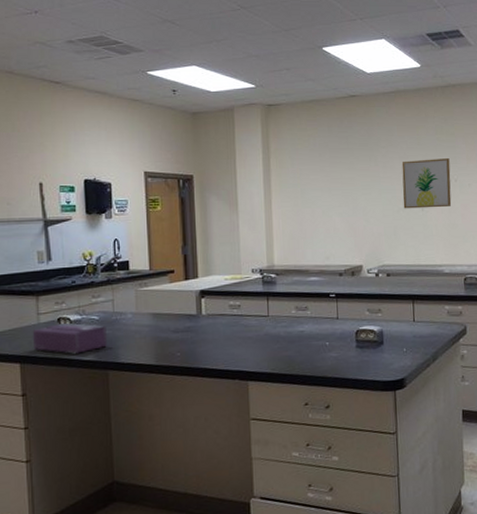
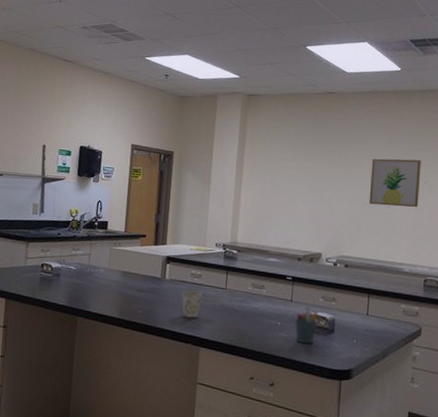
tissue box: present [32,322,107,354] -> none [18,268,81,298]
mug: none [221,322,245,353] -> present [181,290,203,319]
pen holder: none [343,321,366,360] -> present [295,306,318,344]

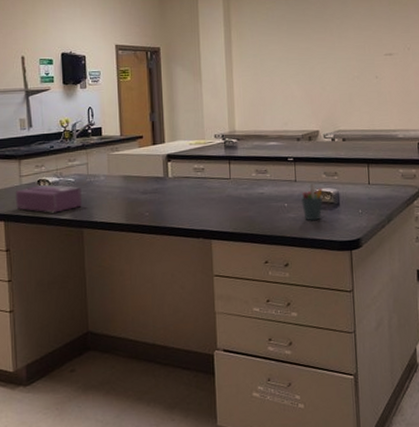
tissue box: none [18,268,81,298] -> present [15,184,82,213]
mug: present [181,290,203,319] -> none [186,184,208,213]
wall art: present [369,158,421,208] -> none [356,28,405,77]

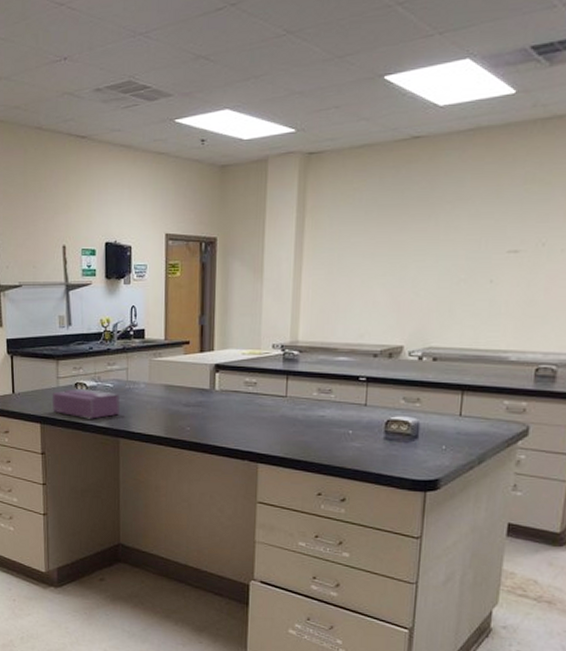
pen holder: present [301,184,323,220] -> none [370,410,399,452]

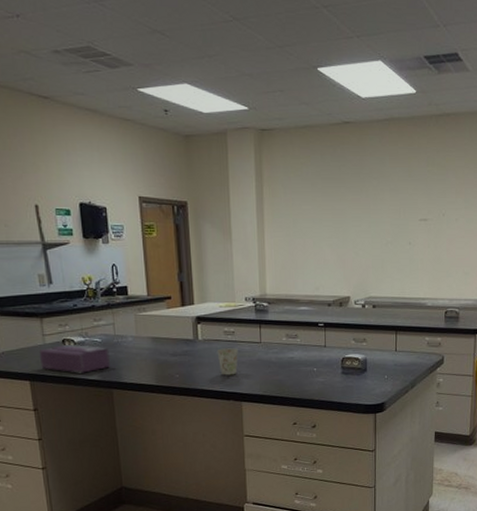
mug: none [234,401,259,432] -> present [217,348,238,376]

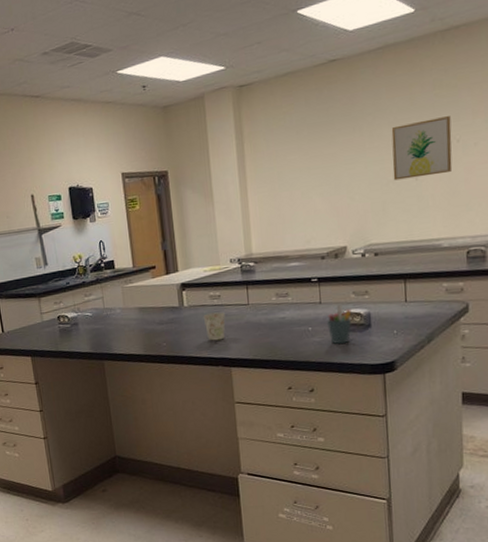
tissue box: present [39,344,110,373] -> none [39,320,101,347]
pen holder: none [330,349,351,385] -> present [327,304,352,344]
wall art: none [391,192,439,242] -> present [391,116,453,181]

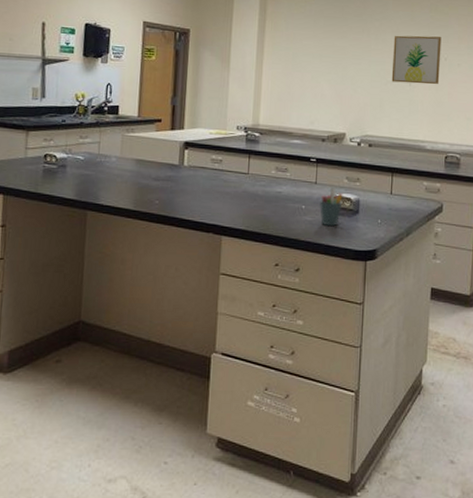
mug: present [203,312,226,341] -> none [201,176,224,206]

